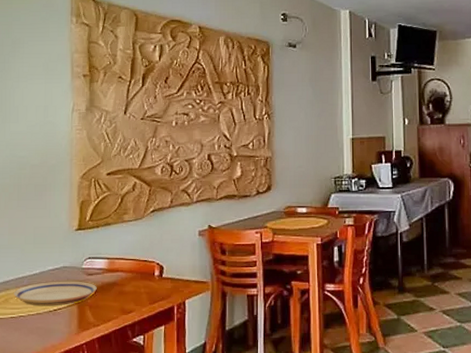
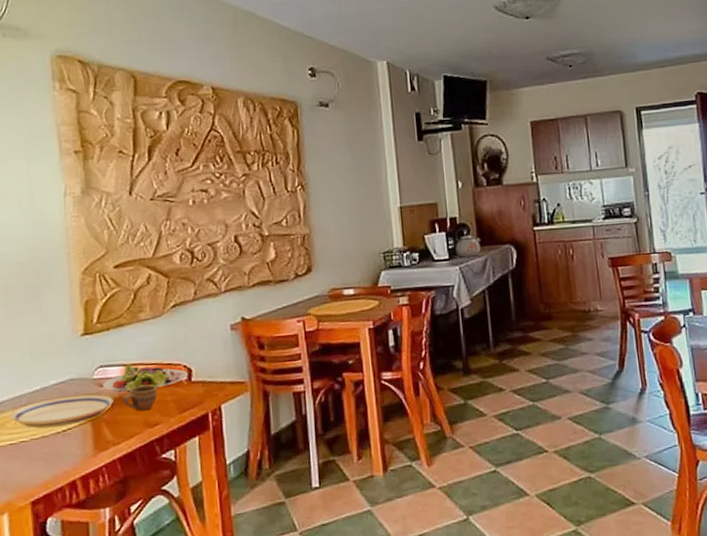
salad plate: none [89,258,160,283] -> present [103,364,188,393]
cup: none [103,277,134,298] -> present [121,385,157,411]
kettle: none [398,160,422,187] -> present [454,227,481,258]

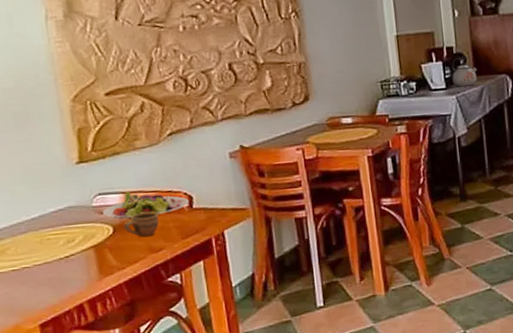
plate: present [10,394,114,428] -> none [10,221,115,255]

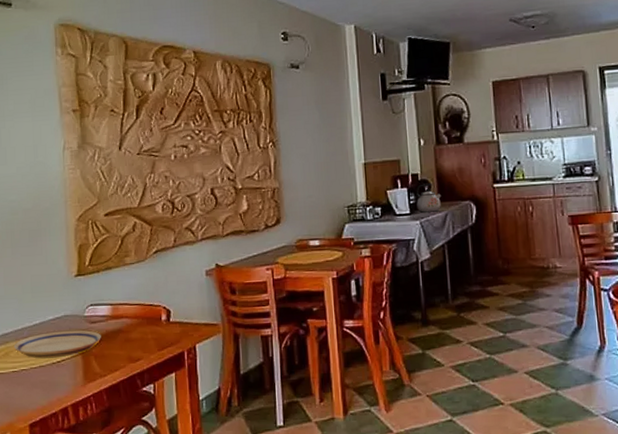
plate: none [10,221,115,255] -> present [13,330,101,359]
salad plate: present [103,192,189,220] -> none [92,304,167,330]
cup: present [123,212,159,237] -> none [108,323,140,346]

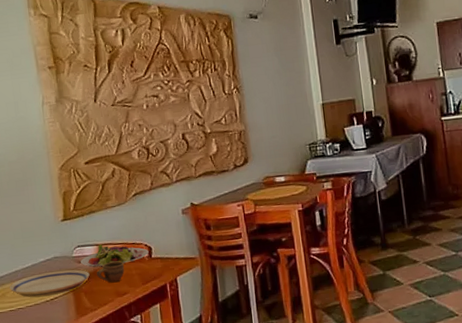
salad plate: none [92,304,167,330] -> present [80,244,149,268]
cup: none [108,323,140,346] -> present [96,261,125,283]
kettle: present [416,183,442,213] -> none [371,119,395,147]

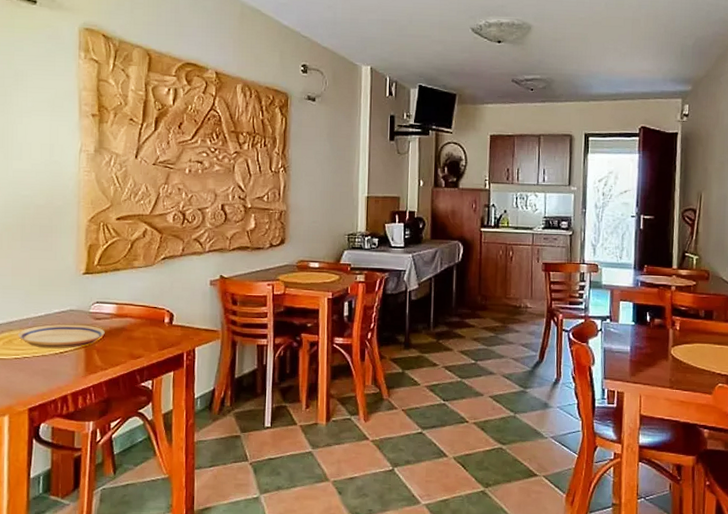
salad plate: present [80,244,149,268] -> none [97,304,170,328]
cup: present [96,261,125,283] -> none [112,323,143,344]

